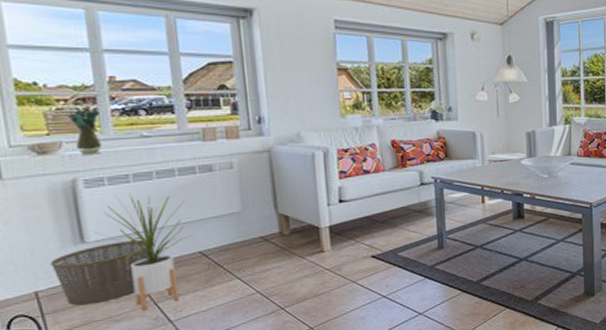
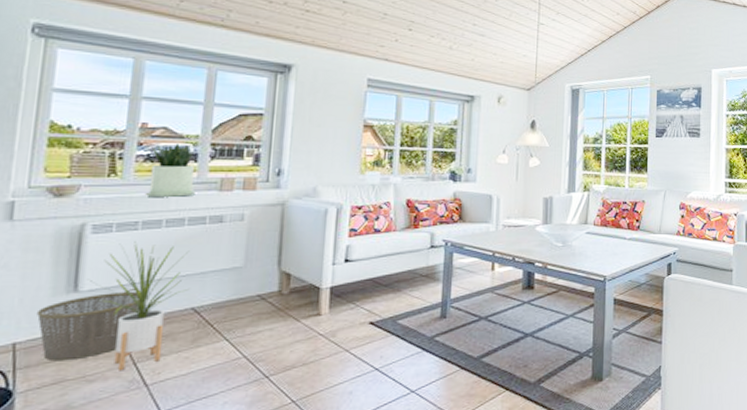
vase: present [67,108,102,155] -> none [92,152,125,199]
planter: none [124,96,181,151] -> present [145,143,197,198]

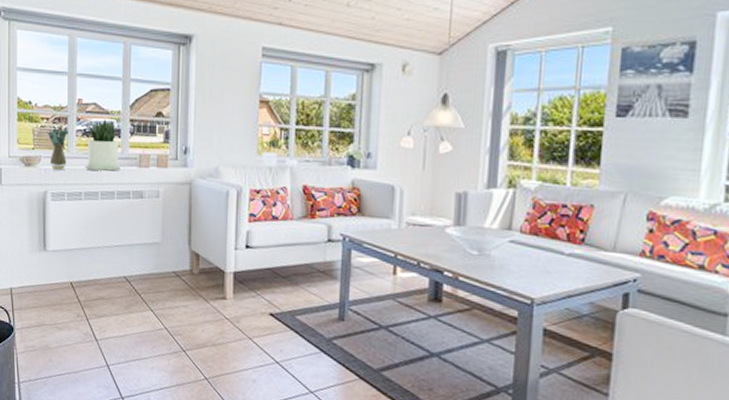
basket: present [35,289,147,362] -> none [22,253,92,309]
house plant: present [90,242,190,371] -> none [53,210,120,324]
vase: none [92,152,125,199] -> present [47,127,68,170]

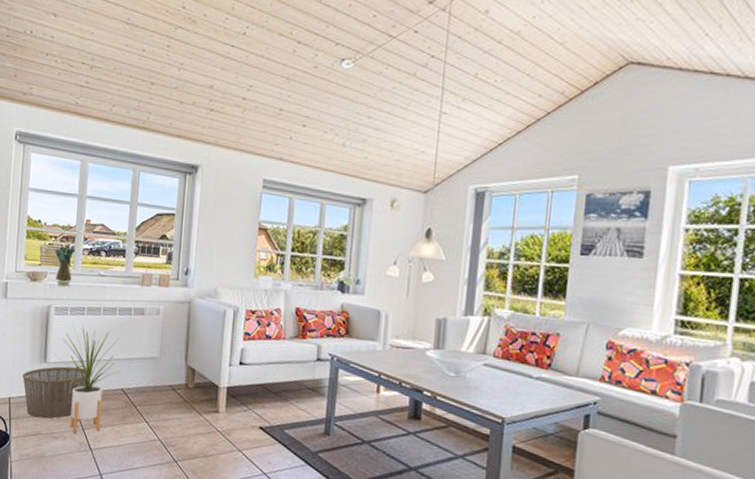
basket: none [22,253,92,309] -> present [21,365,91,419]
house plant: none [53,210,120,324] -> present [54,325,120,434]
planter: present [84,119,122,172] -> none [89,239,125,289]

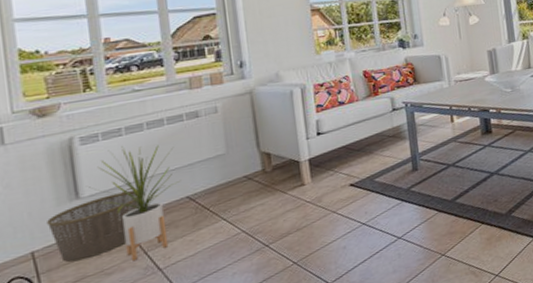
vase: present [54,245,75,286] -> none [66,70,97,114]

